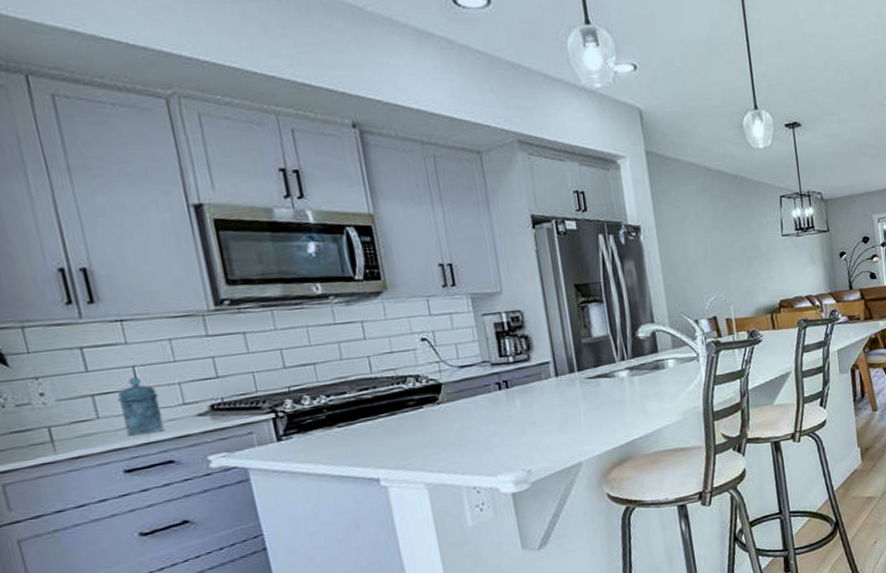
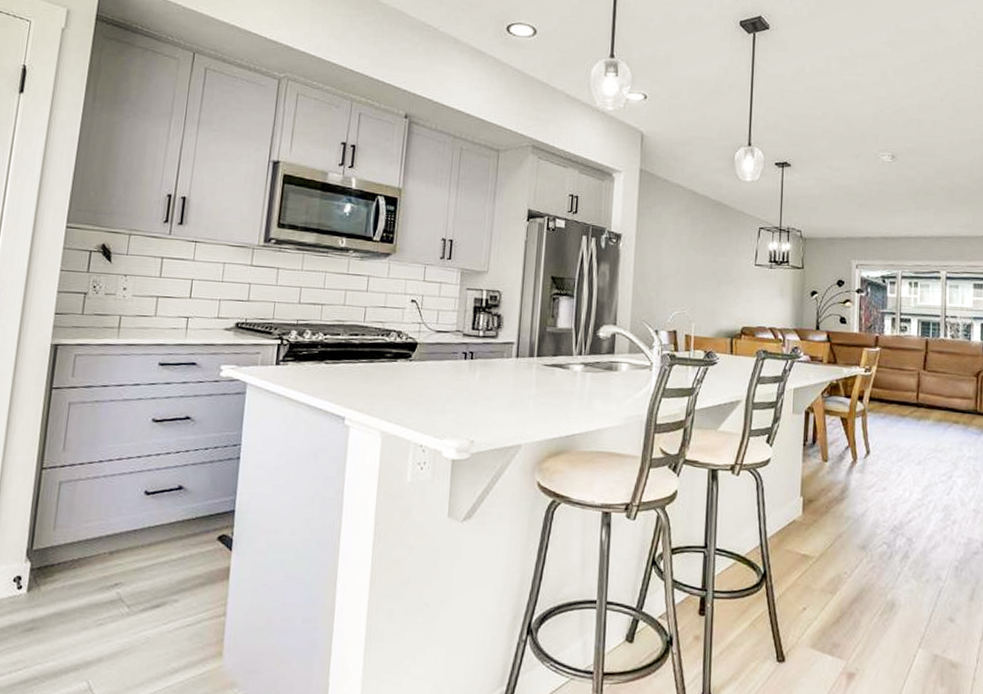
canister: present [117,376,165,437] -> none [171,288,203,338]

